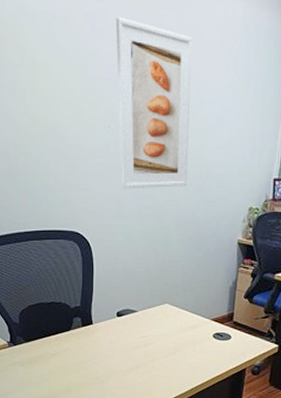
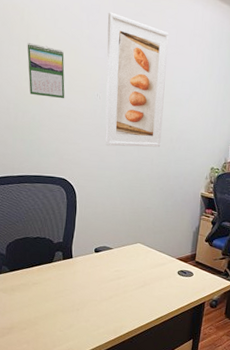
calendar: none [22,67,71,135] -> present [27,43,65,99]

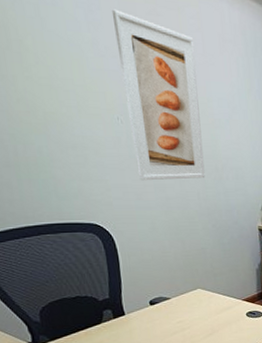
calendar: present [27,43,65,99] -> none [8,51,77,125]

